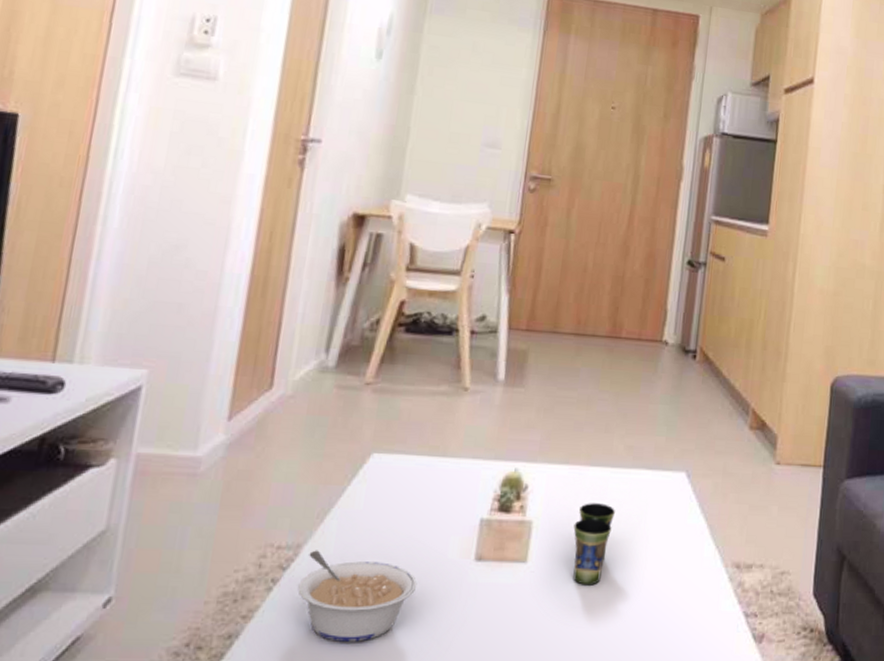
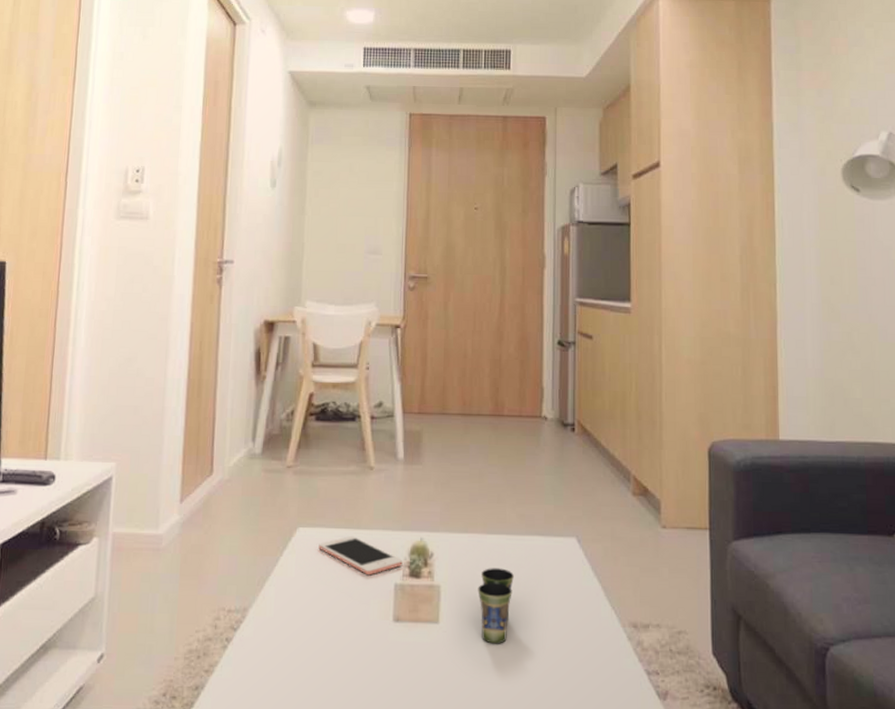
legume: present [298,550,417,642] -> none [248,613,346,694]
cell phone: none [395,463,492,509] -> present [318,535,403,576]

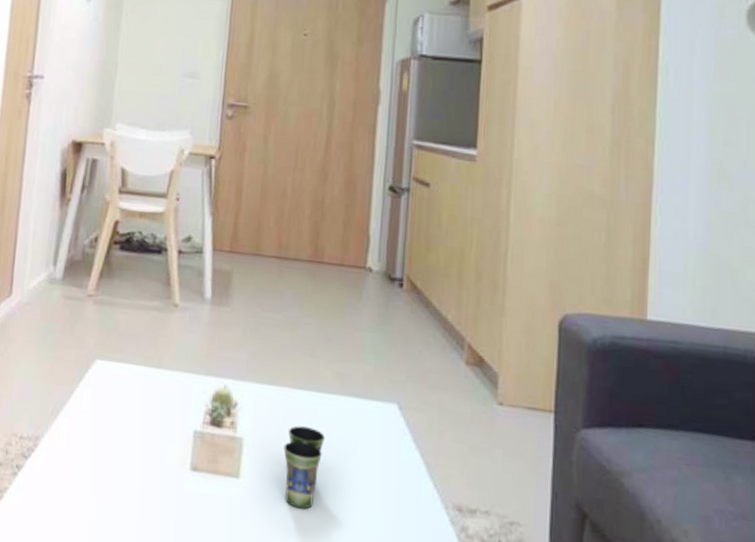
cell phone: present [318,535,403,576] -> none [116,374,204,419]

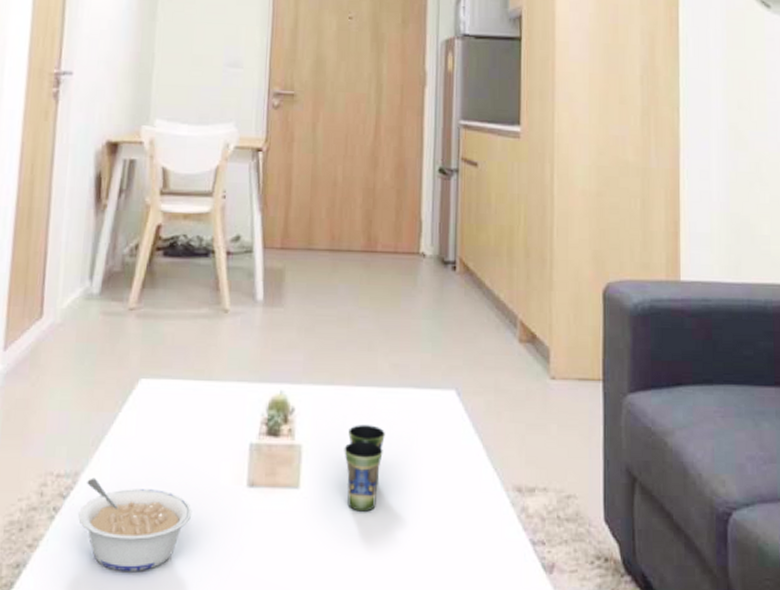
legume: none [38,443,139,533] -> present [78,478,193,571]

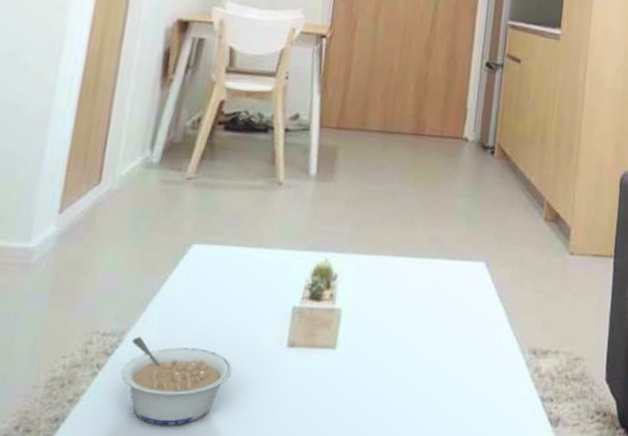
cup: present [344,425,385,512] -> none [379,291,419,371]

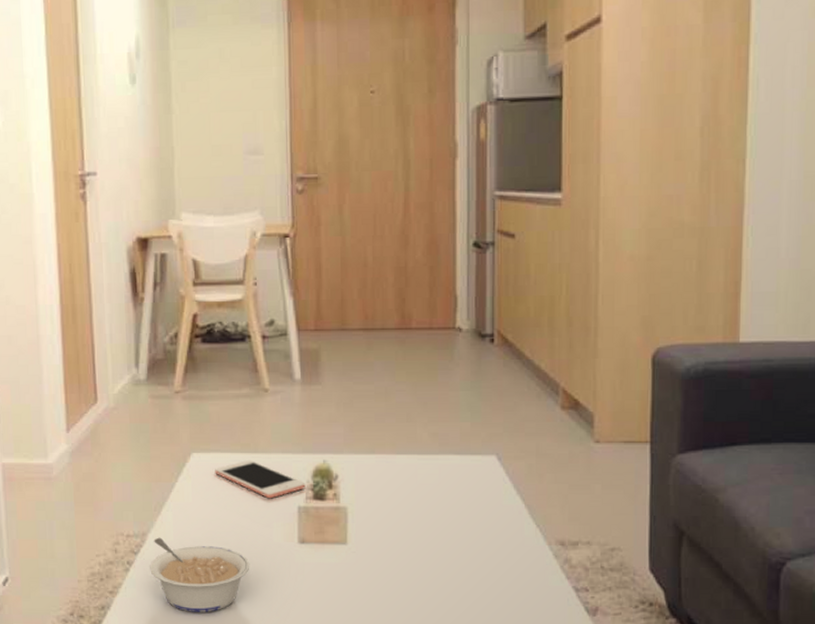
cell phone: none [213,254,304,298] -> present [215,459,306,499]

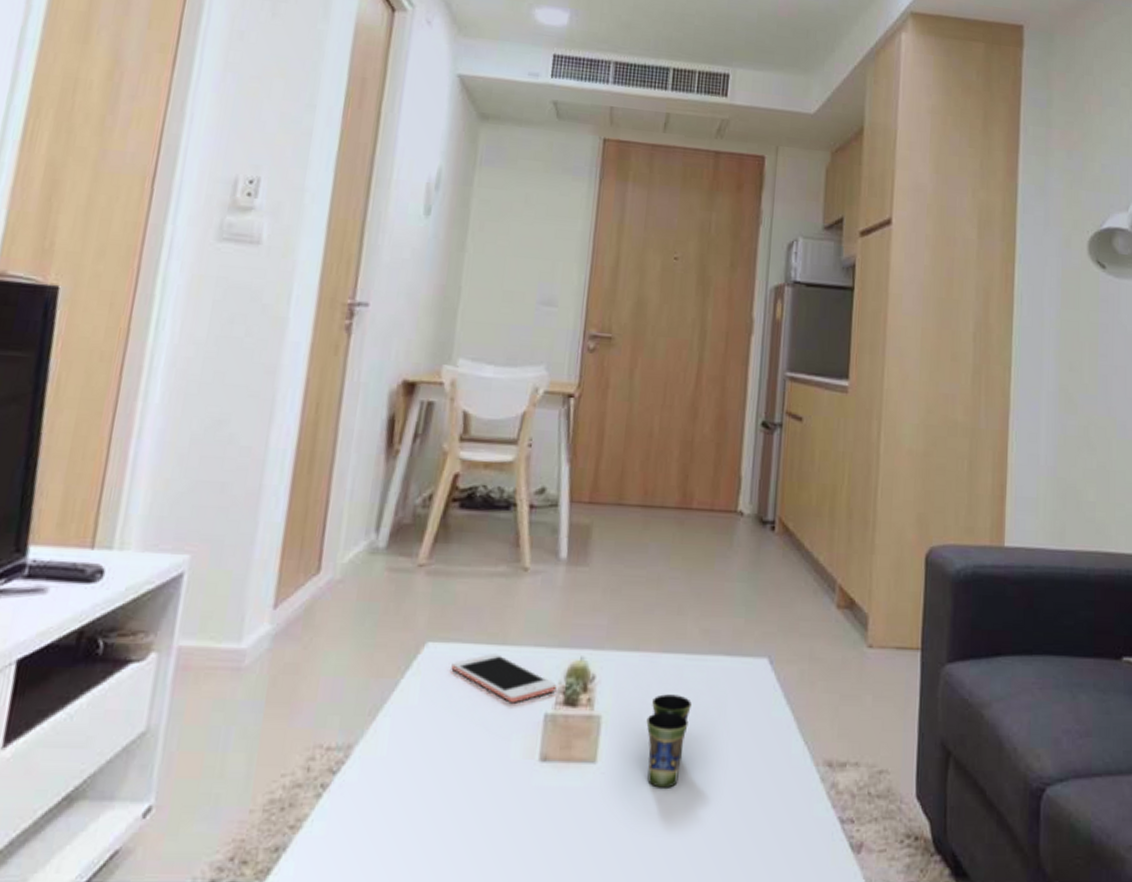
legume: present [150,537,250,613] -> none [349,751,478,855]
cup: none [388,488,427,564] -> present [646,694,692,788]

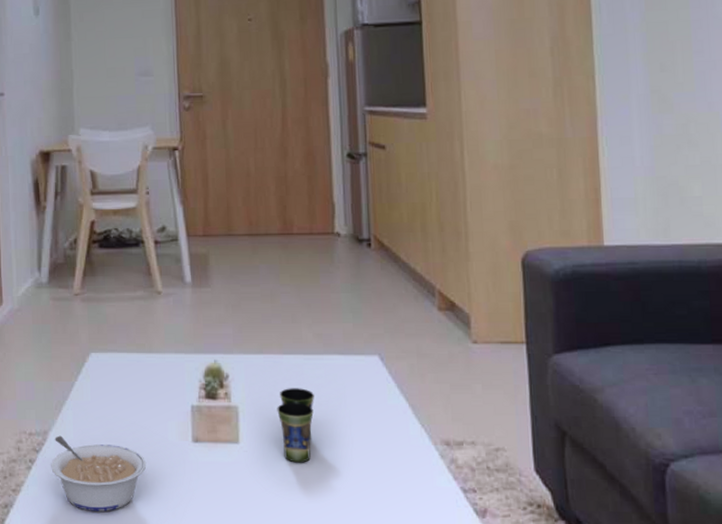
legume: none [349,751,478,855] -> present [51,435,147,512]
cell phone: present [451,652,557,703] -> none [112,359,198,398]

